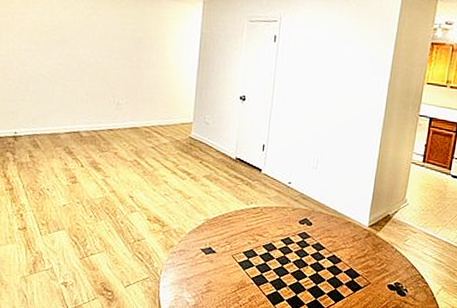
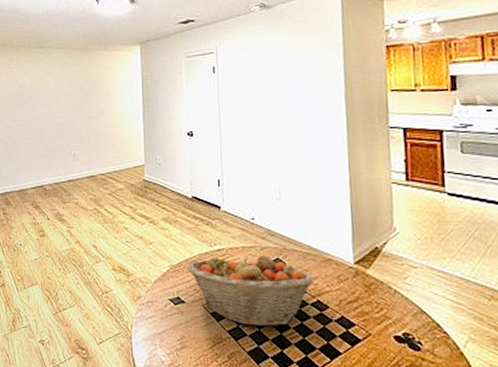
fruit basket: none [222,215,334,276] -> present [187,255,314,327]

